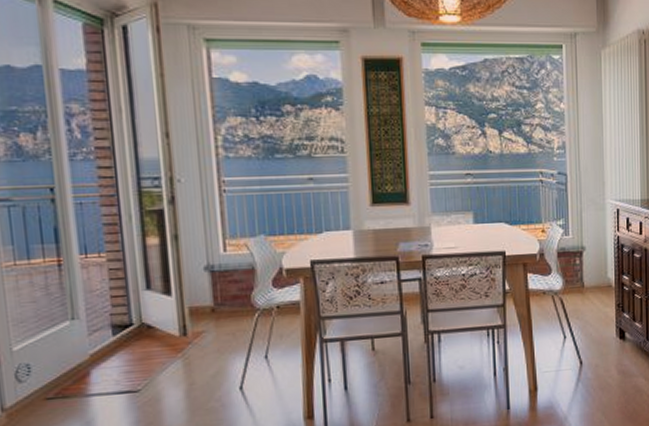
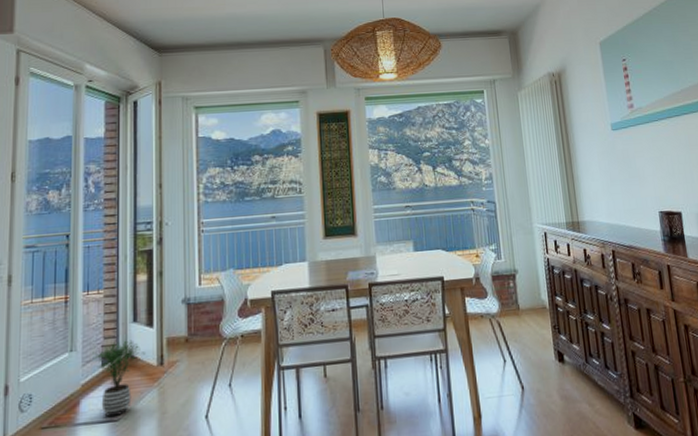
potted plant: none [99,308,164,388] -> present [92,339,145,417]

